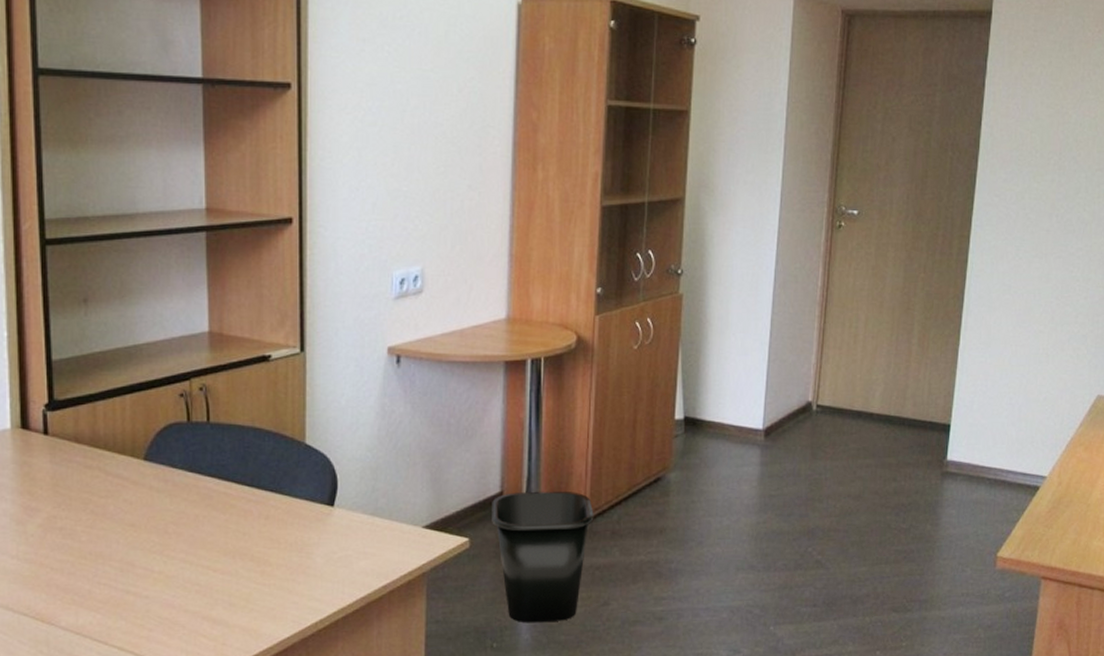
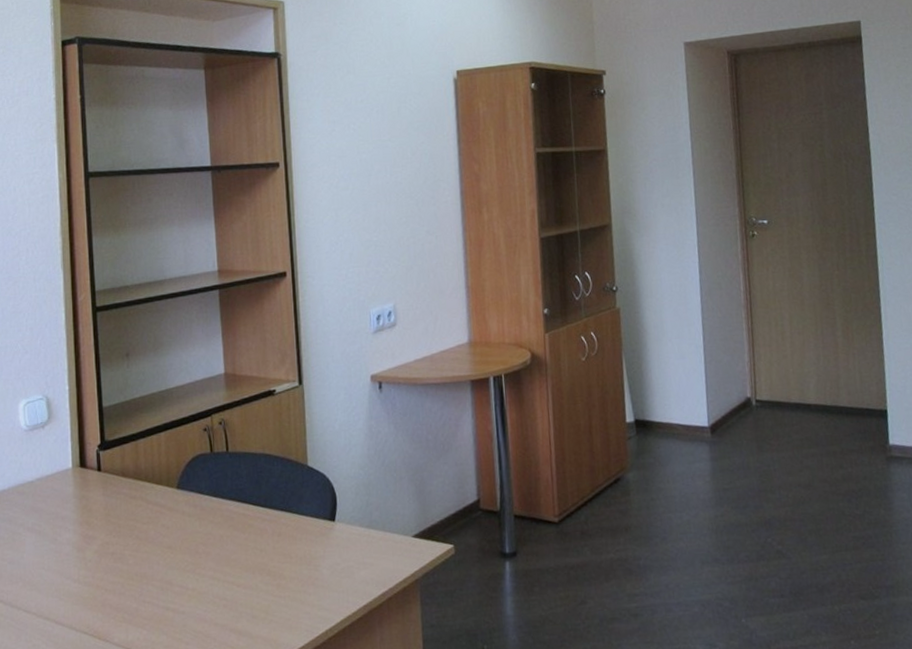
waste bin: present [492,491,594,622] -> none [471,495,564,624]

